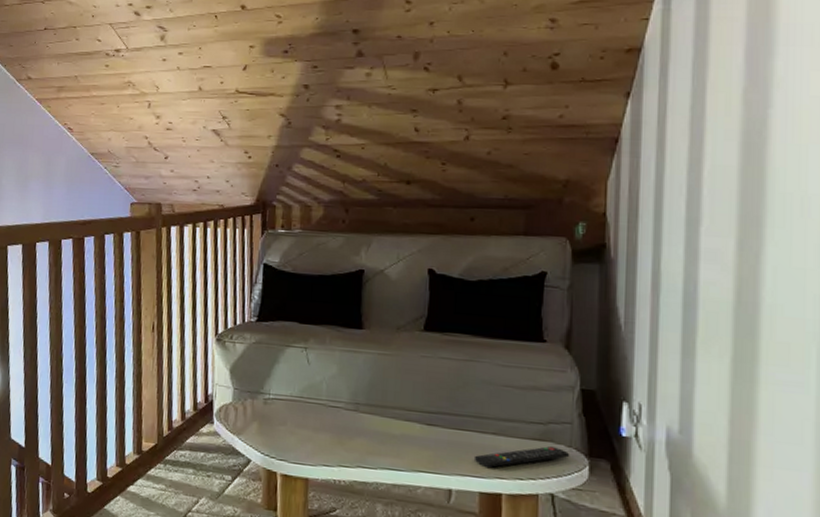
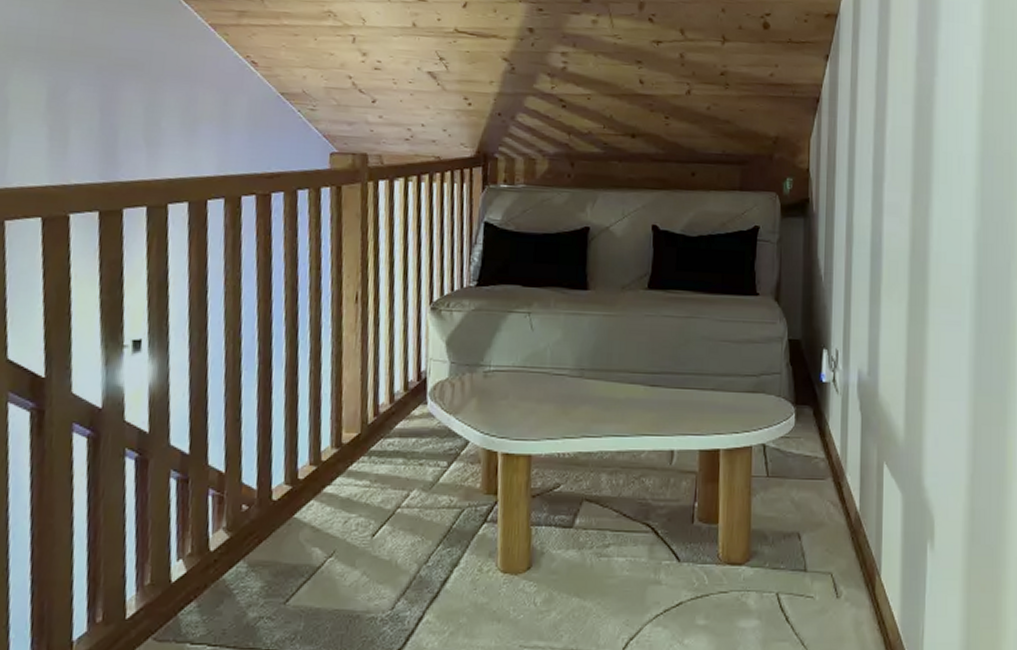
remote control: present [473,446,570,468] -> none [694,398,779,425]

